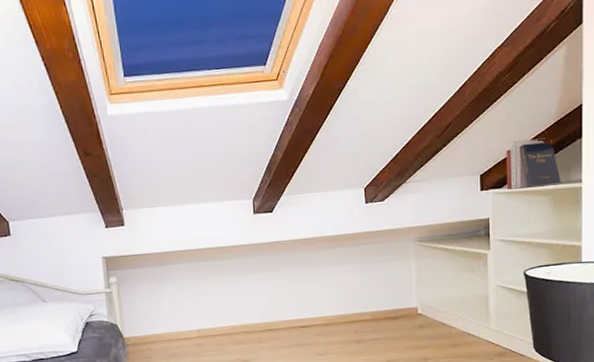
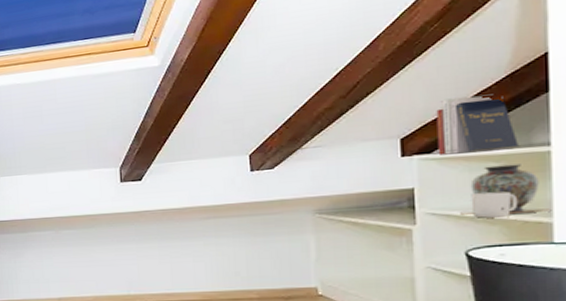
decorative vase: none [521,197,580,241] -> present [460,163,550,215]
mug: none [528,220,560,243] -> present [471,191,518,219]

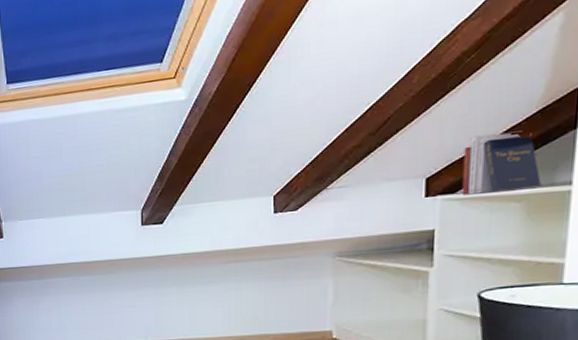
decorative vase: present [460,163,550,215] -> none [477,203,564,257]
mug: present [471,191,518,219] -> none [488,232,534,260]

